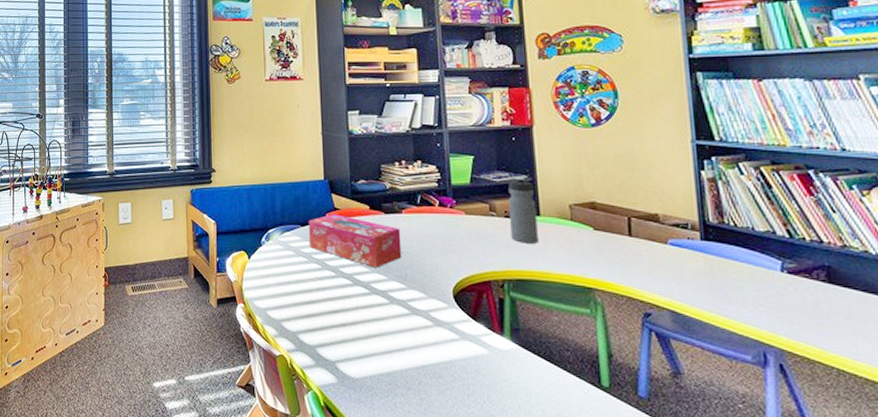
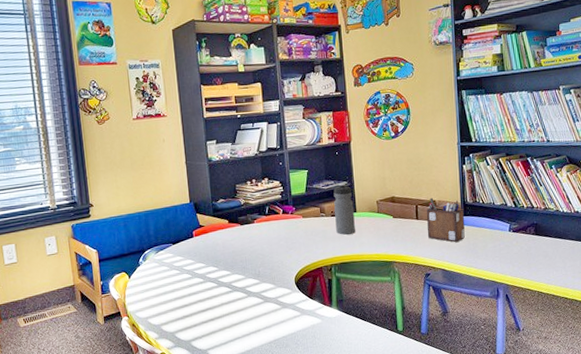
tissue box: present [308,214,402,268] -> none [178,230,255,270]
desk organizer: none [645,209,707,277] -> present [427,197,465,243]

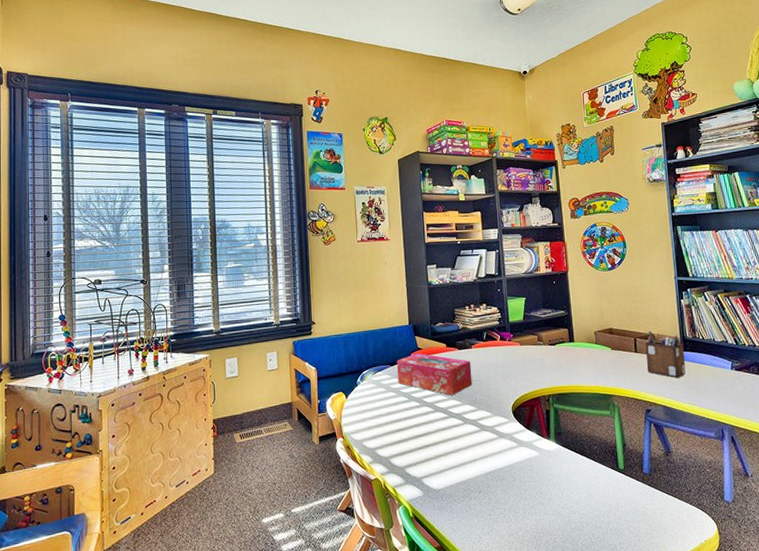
tissue box: none [178,230,255,270] -> present [396,353,473,395]
water bottle: present [333,183,355,235] -> none [551,312,573,365]

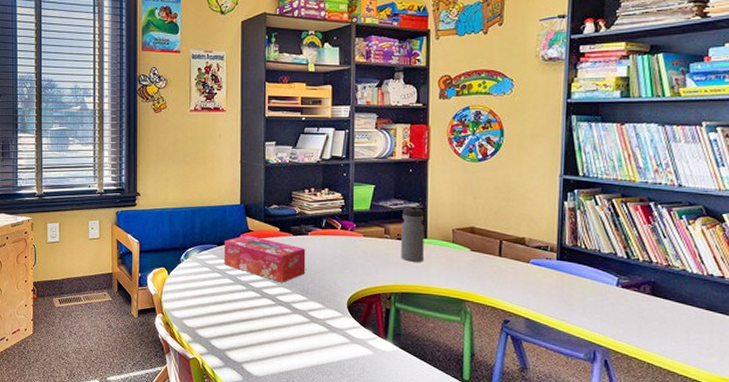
water bottle: none [551,312,573,365] -> present [401,204,425,262]
desk organizer: present [646,331,686,379] -> none [512,234,560,290]

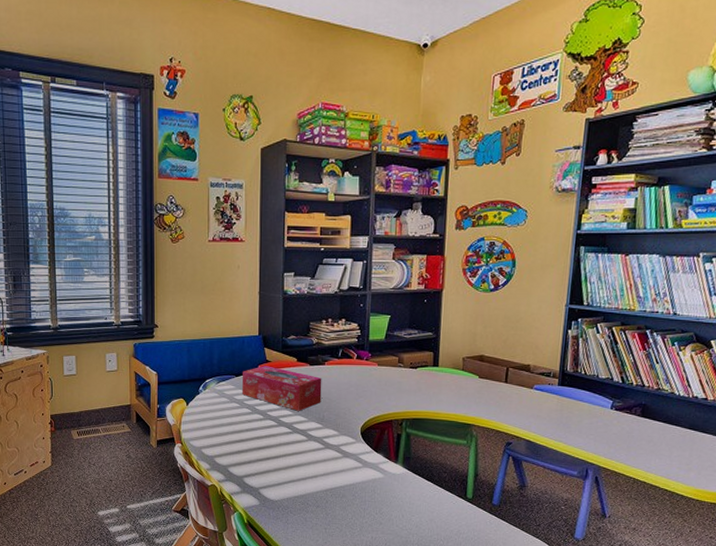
water bottle: present [401,204,425,262] -> none [413,333,437,389]

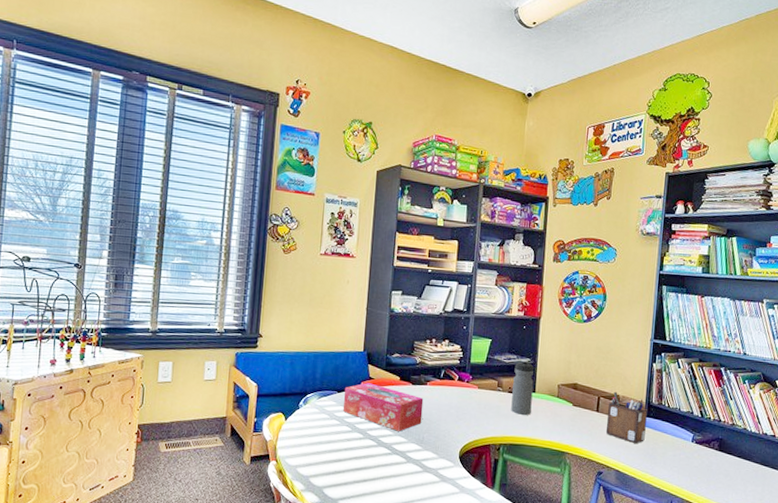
water bottle: none [413,333,437,389] -> present [511,359,534,415]
desk organizer: none [516,361,561,414] -> present [606,391,647,444]

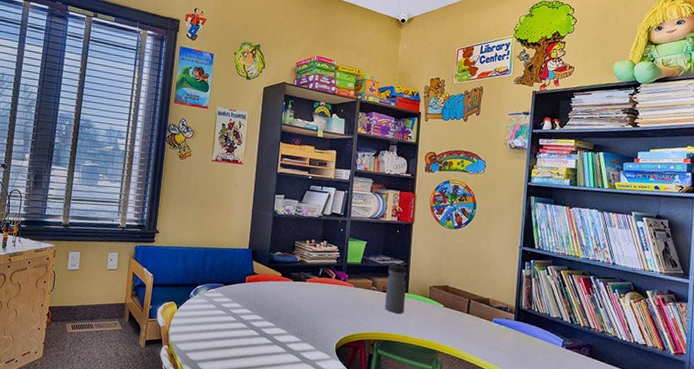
tissue box: present [343,382,424,431] -> none [229,277,303,324]
desk organizer: present [606,391,647,444] -> none [477,295,517,347]

